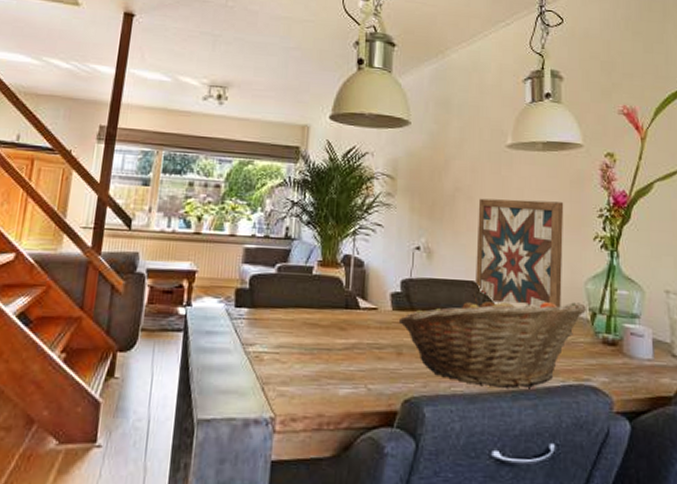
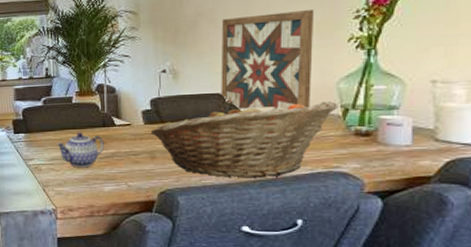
teapot: none [287,312,344,361] -> present [57,132,104,168]

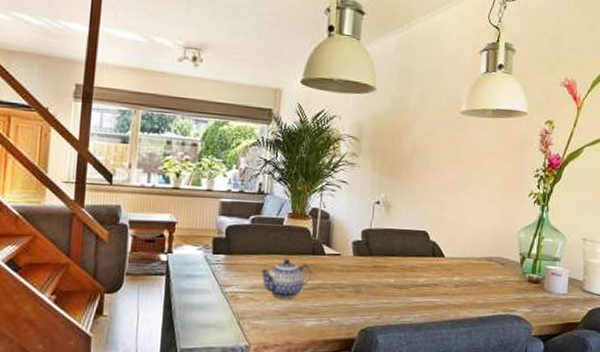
fruit basket: present [150,101,339,178] -> none [358,241,518,319]
wall art: present [221,10,315,110] -> none [425,159,507,253]

